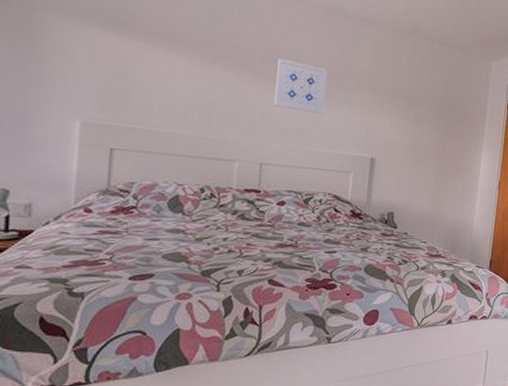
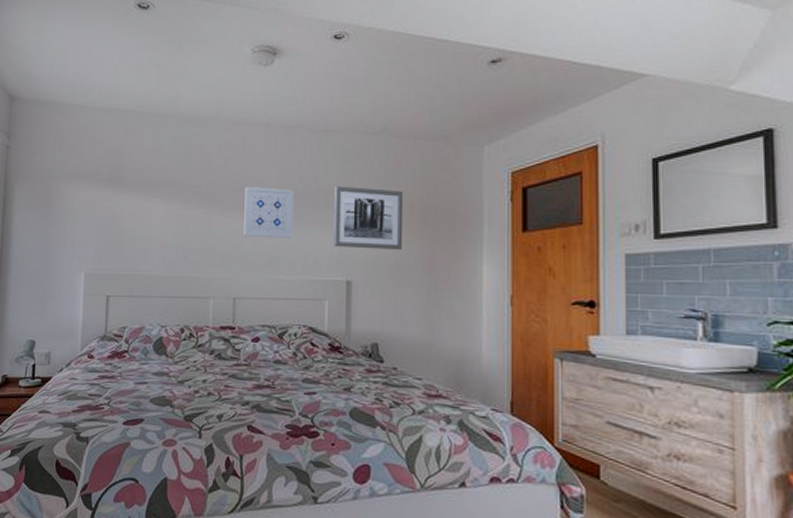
wall art: none [361,73,425,136] -> present [333,186,404,249]

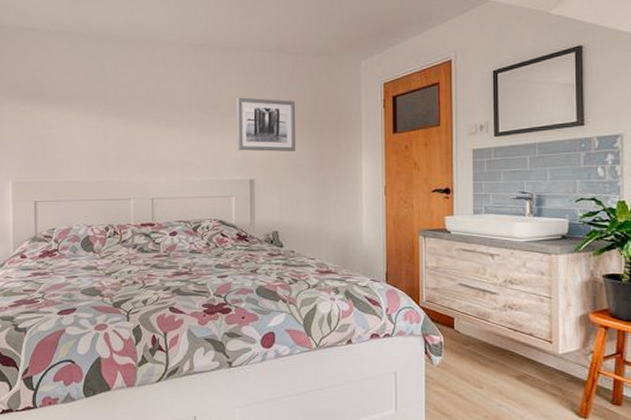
wall art: present [243,187,294,238] -> none [157,99,202,145]

